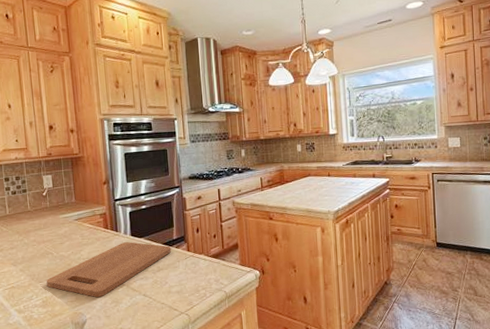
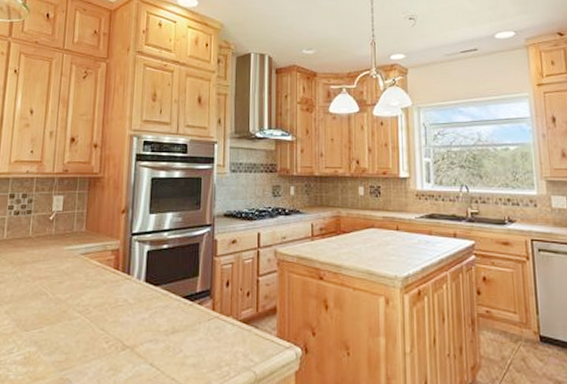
cutting board: present [46,242,172,298] -> none [33,290,193,361]

